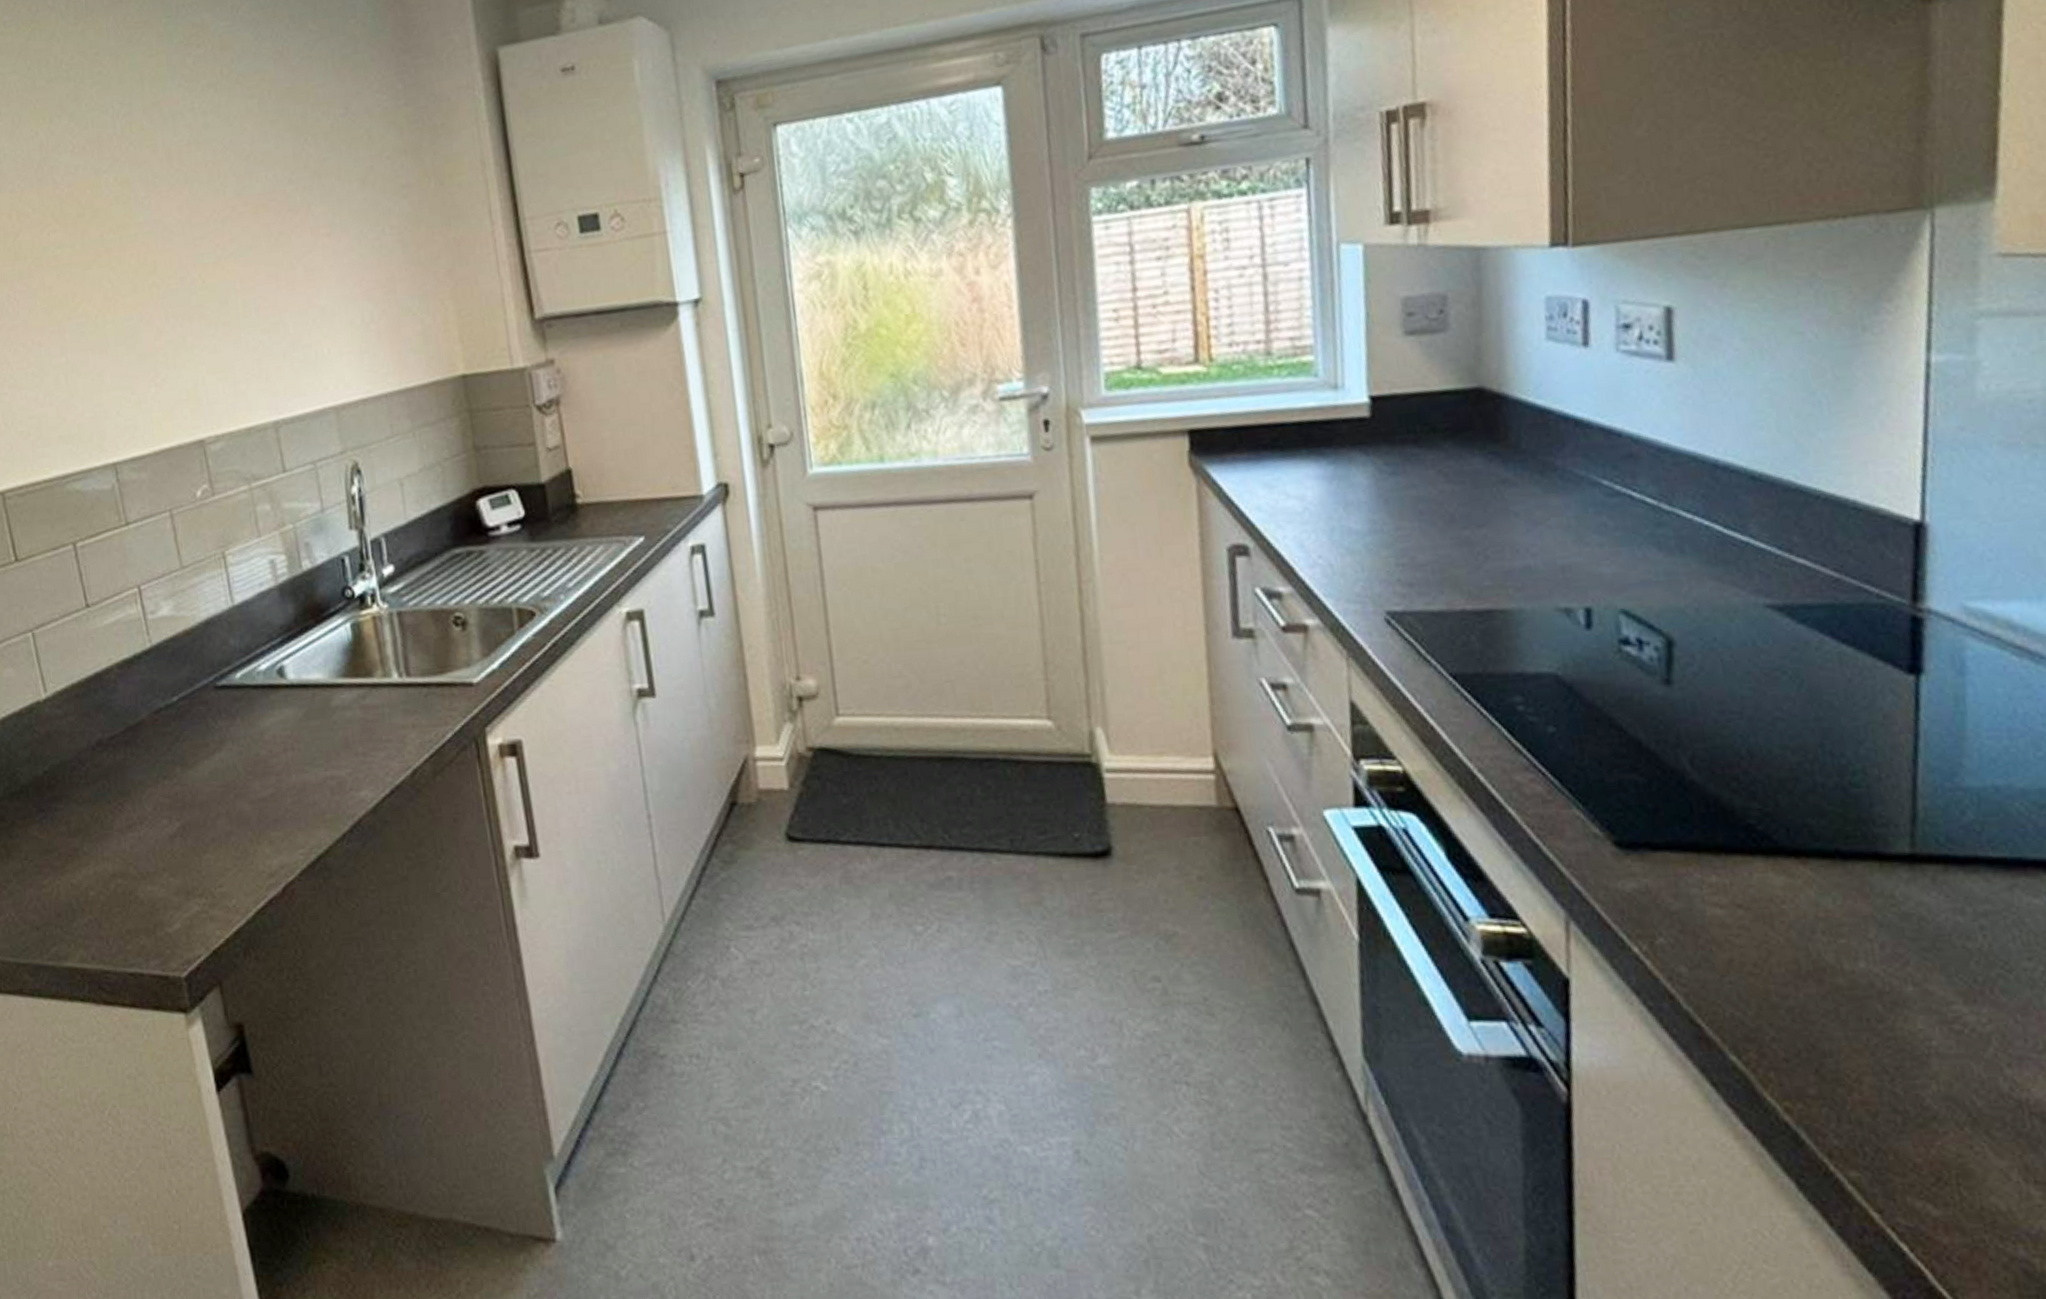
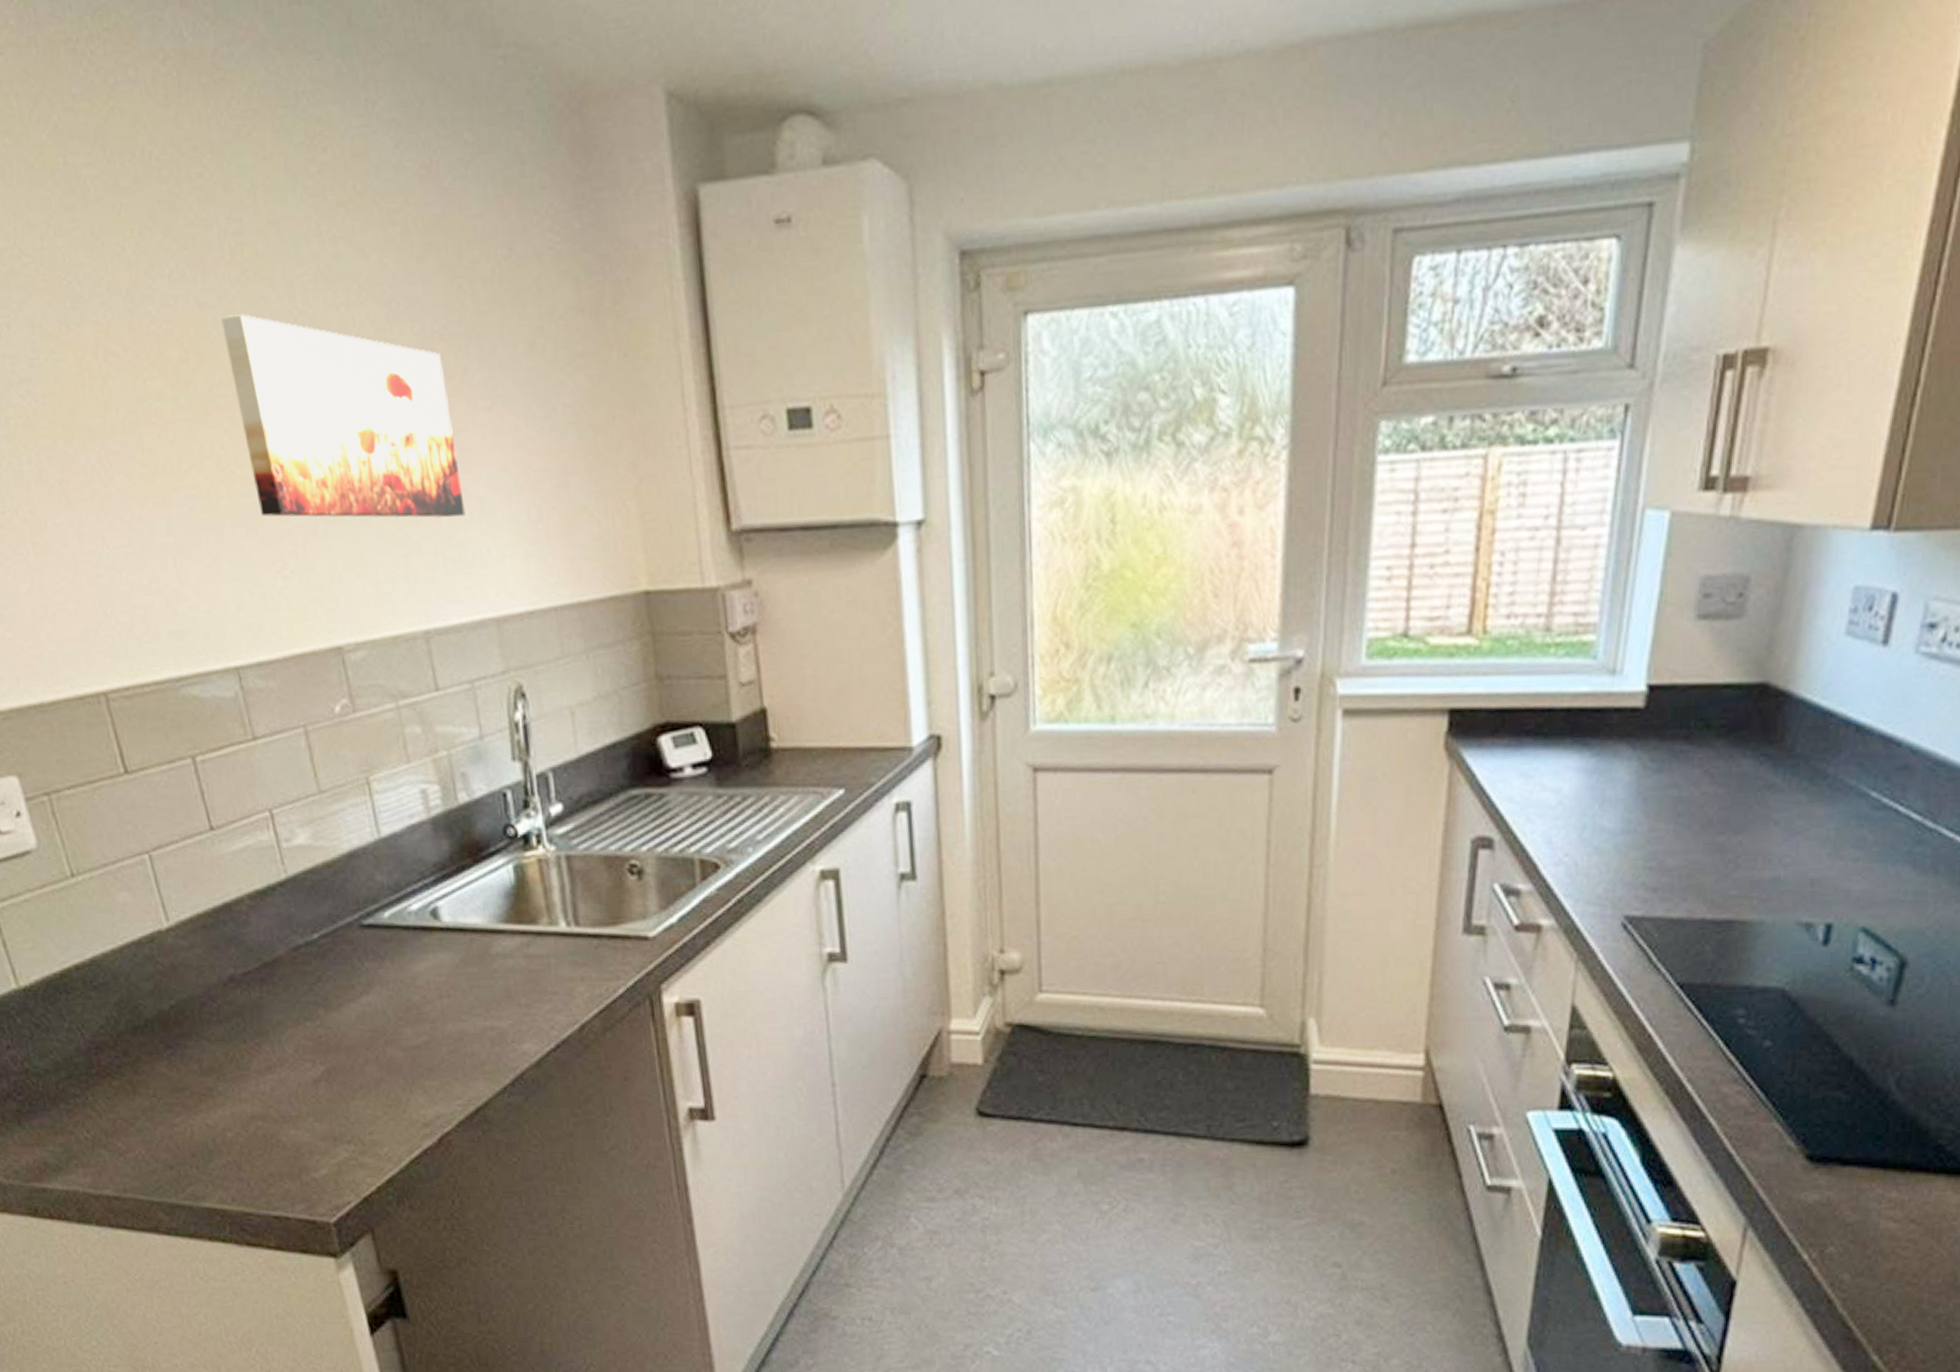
wall art: none [112,175,309,336] -> present [221,314,466,518]

